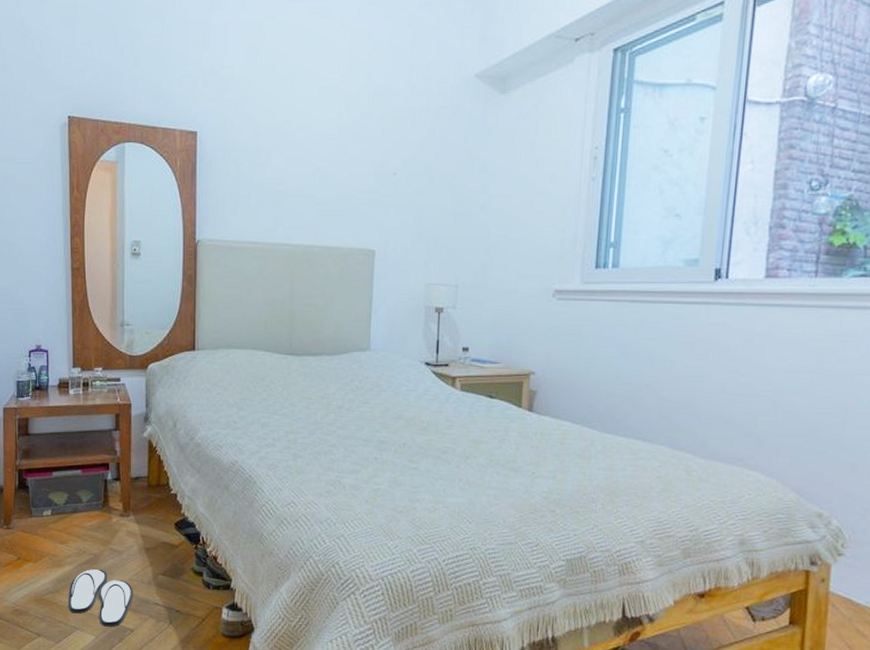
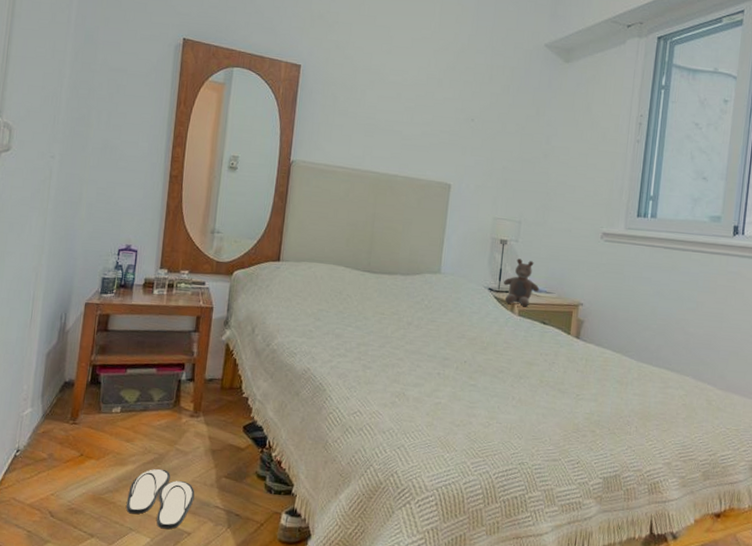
bear: none [442,327,484,381] -> present [504,258,540,308]

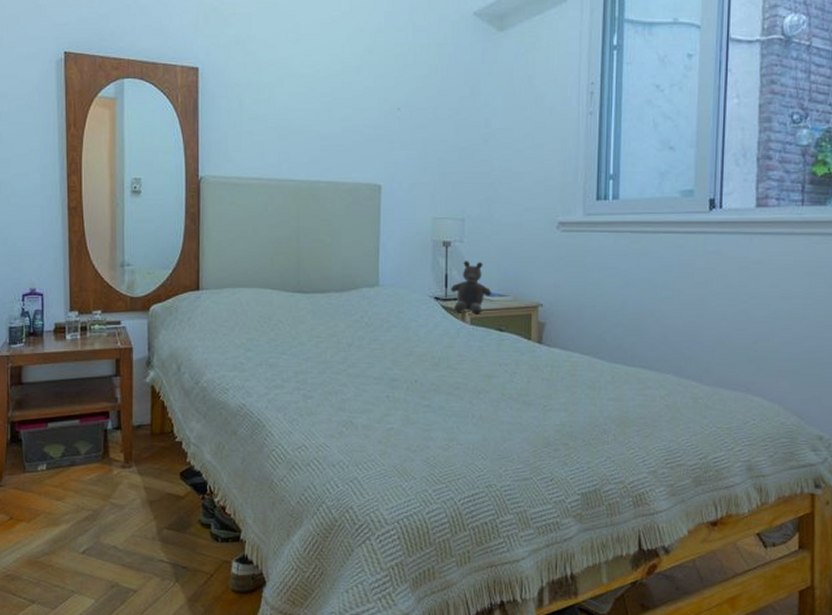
slippers: present [126,468,195,529] -> none [65,525,136,589]

